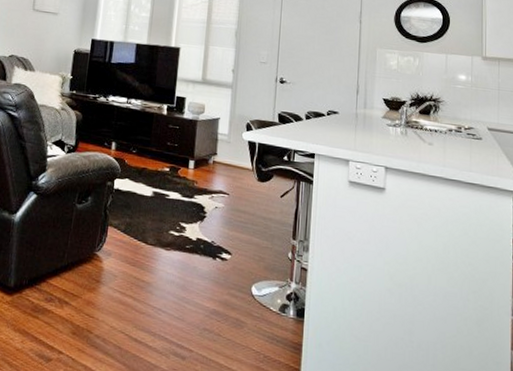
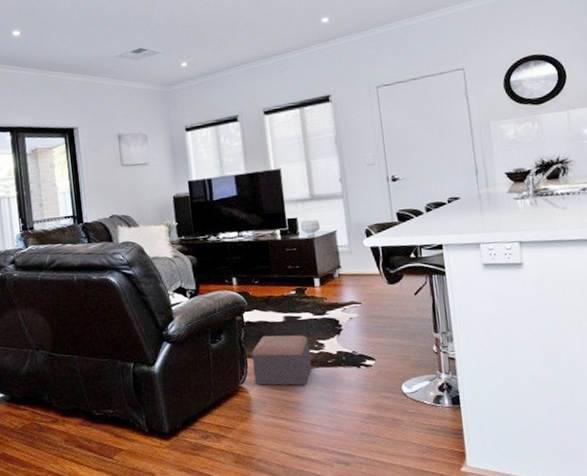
footstool: none [110,207,172,267] -> present [252,335,312,386]

